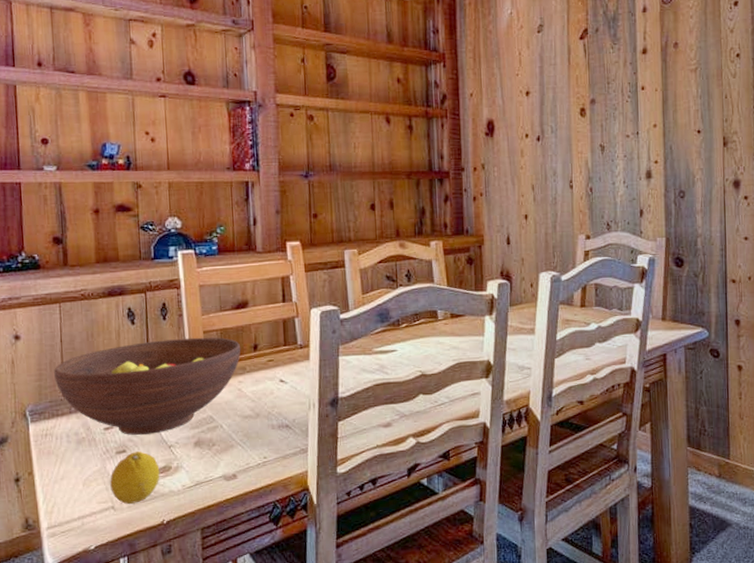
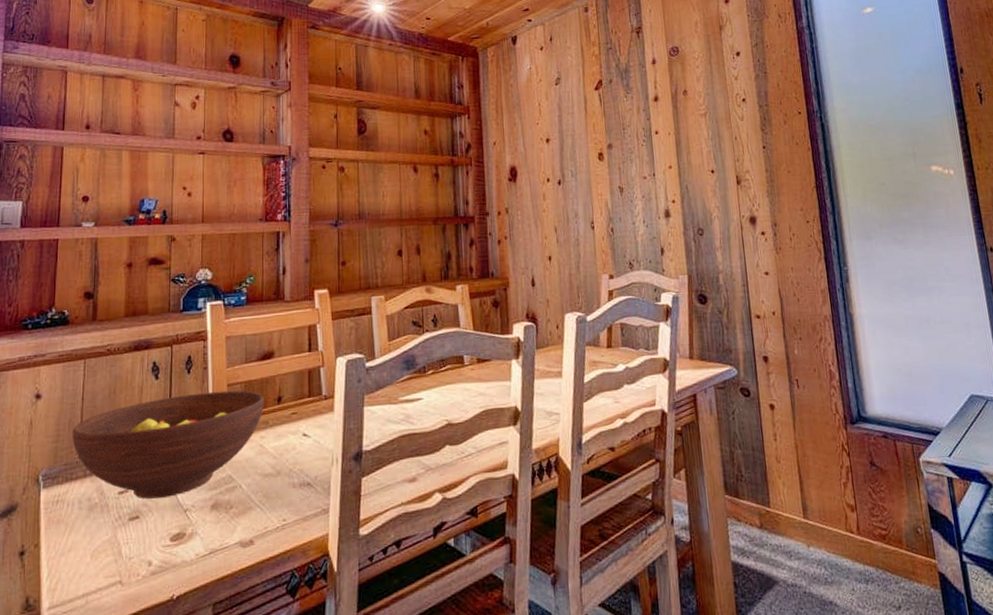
fruit: present [110,451,160,505] -> none [120,517,173,579]

